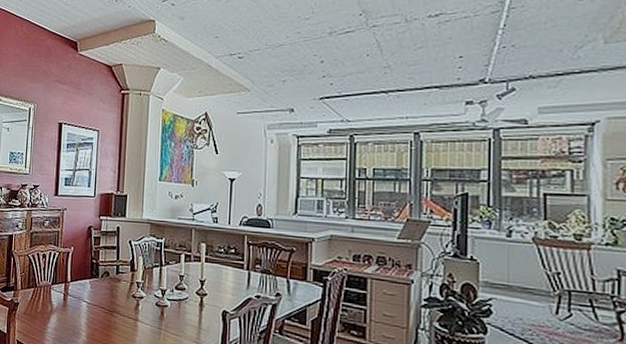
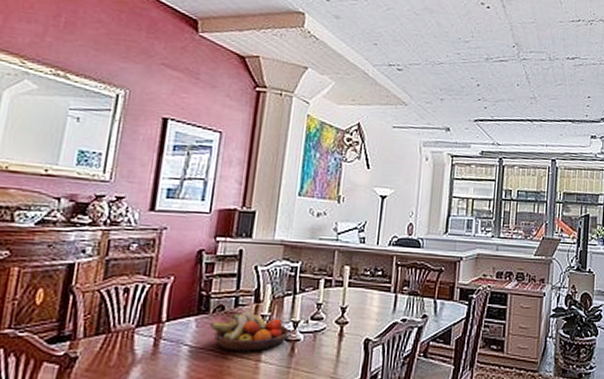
fruit bowl: none [100,279,159,313] -> present [210,313,289,352]

